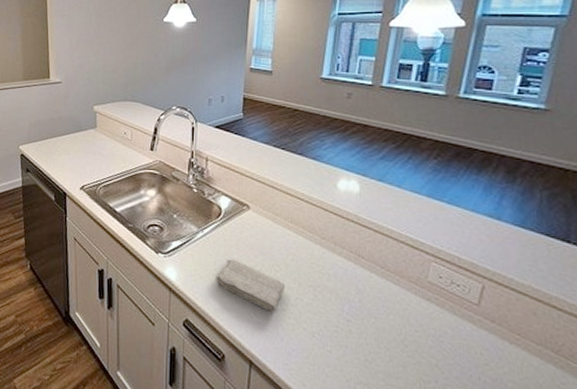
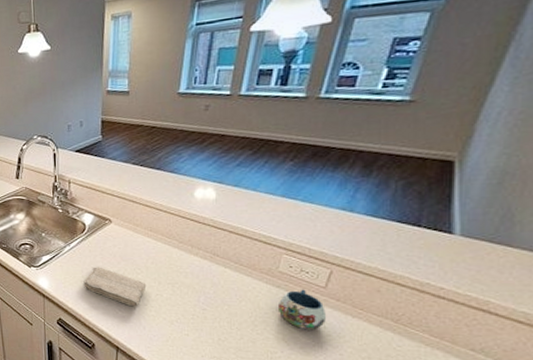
mug: none [428,304,482,357] -> present [277,289,326,330]

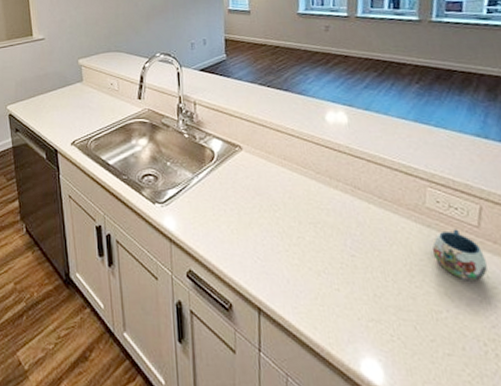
washcloth: present [83,267,147,307] -> none [215,203,286,254]

